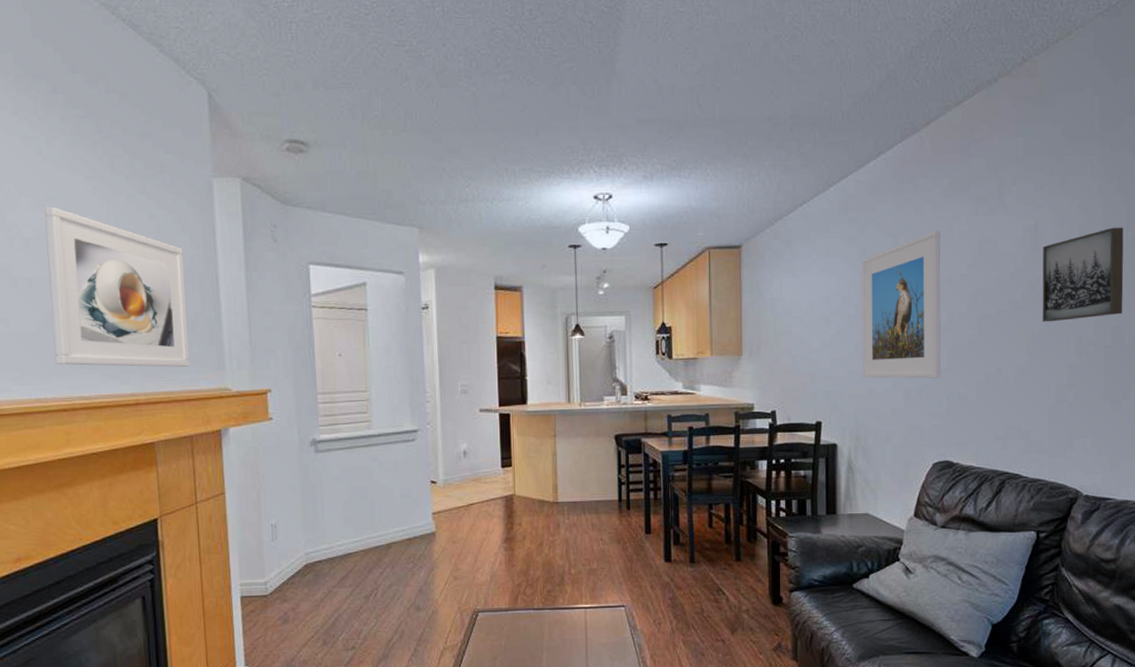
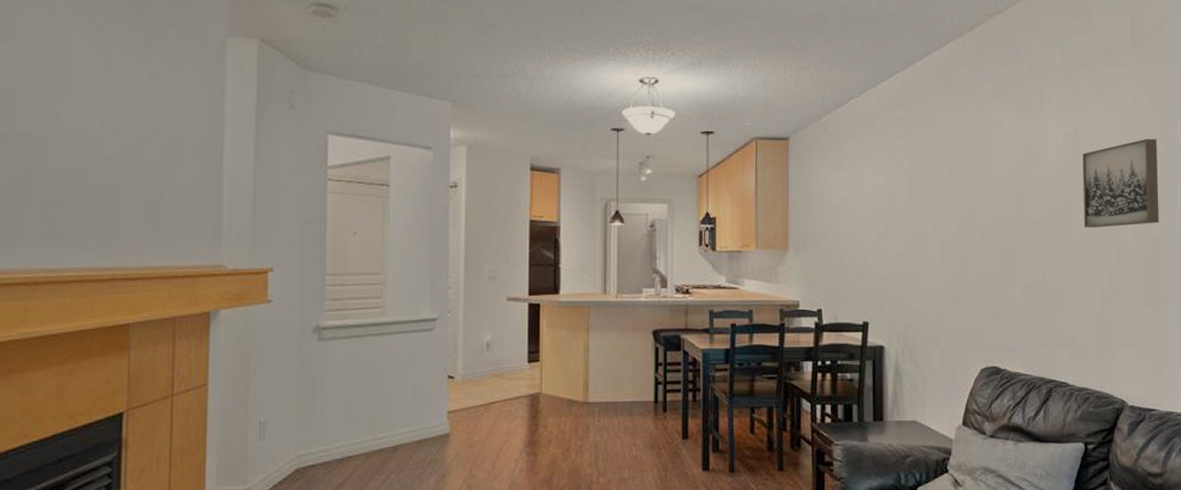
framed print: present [44,207,191,367] -> none [20,57,185,240]
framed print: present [862,230,941,379] -> none [909,132,987,281]

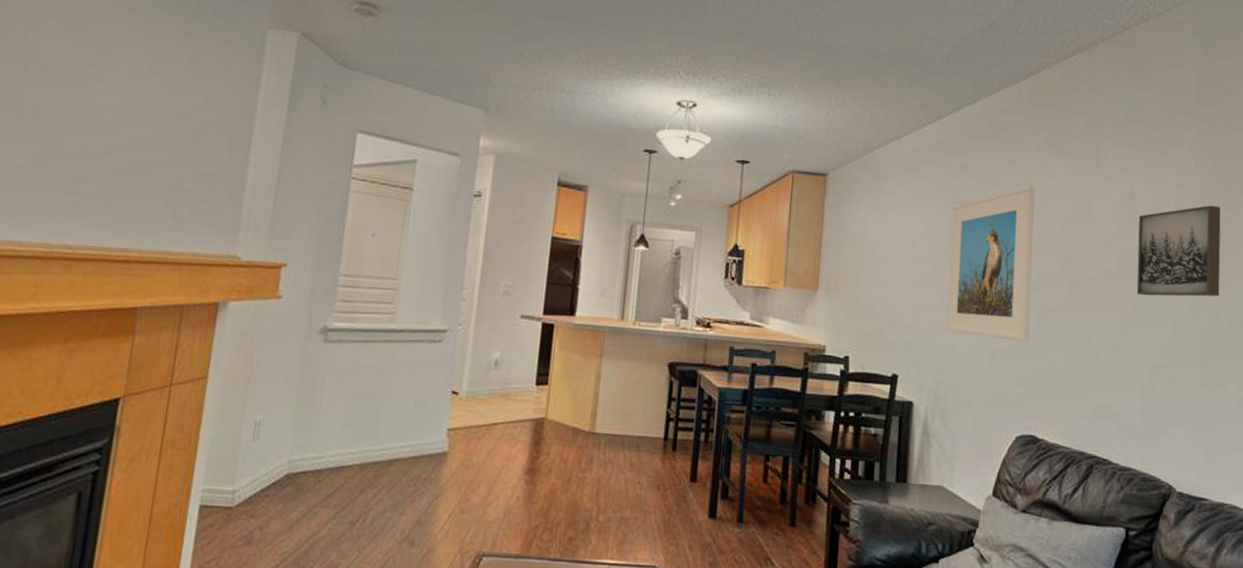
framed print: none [909,132,987,281] -> present [946,184,1035,342]

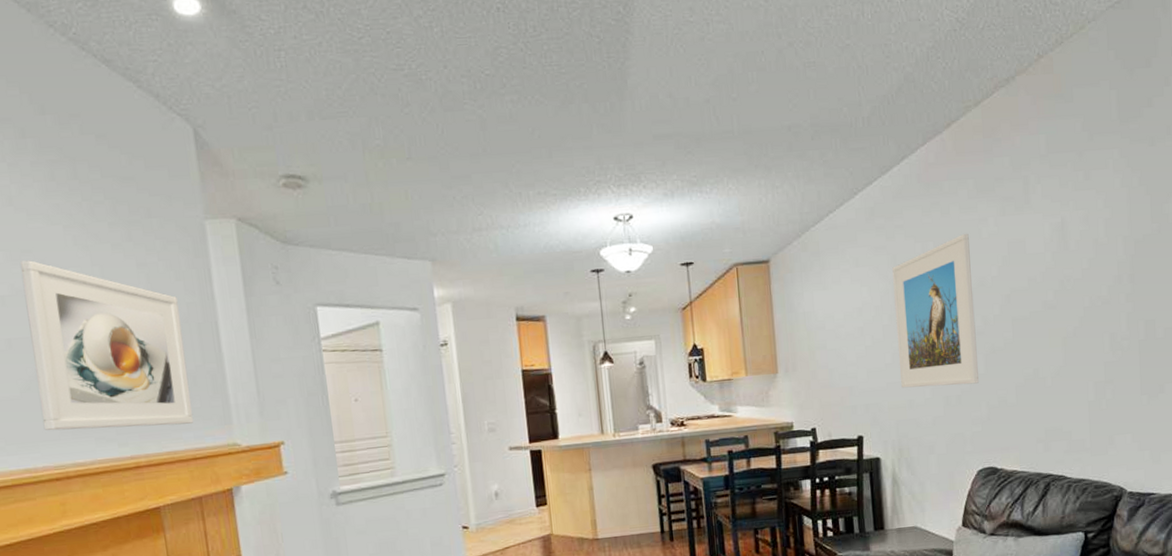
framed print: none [42,33,219,226] -> present [20,260,194,431]
wall art: present [1136,205,1221,297] -> none [1071,219,1153,320]

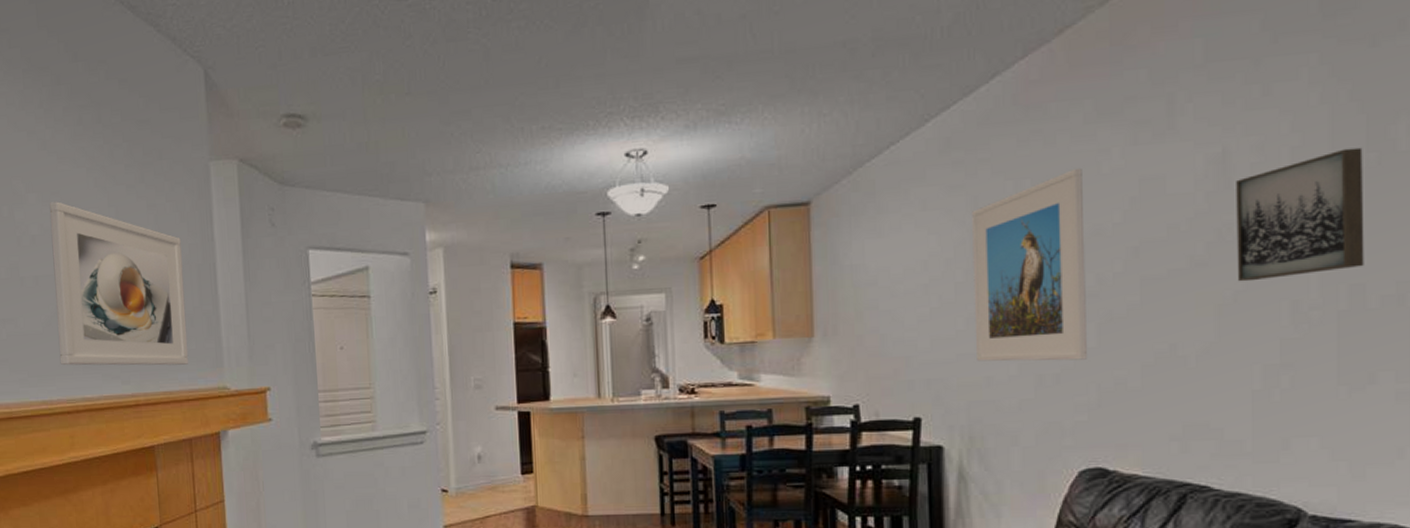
wall art: none [1071,219,1153,320] -> present [1236,147,1364,282]

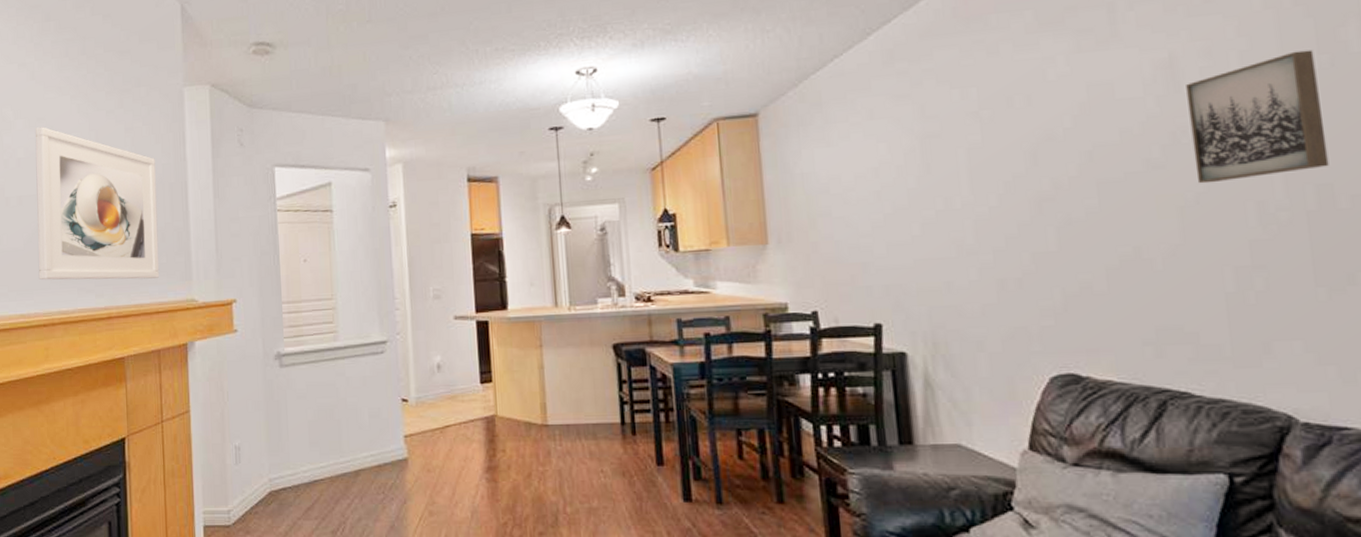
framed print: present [972,167,1087,362] -> none [920,75,1048,267]

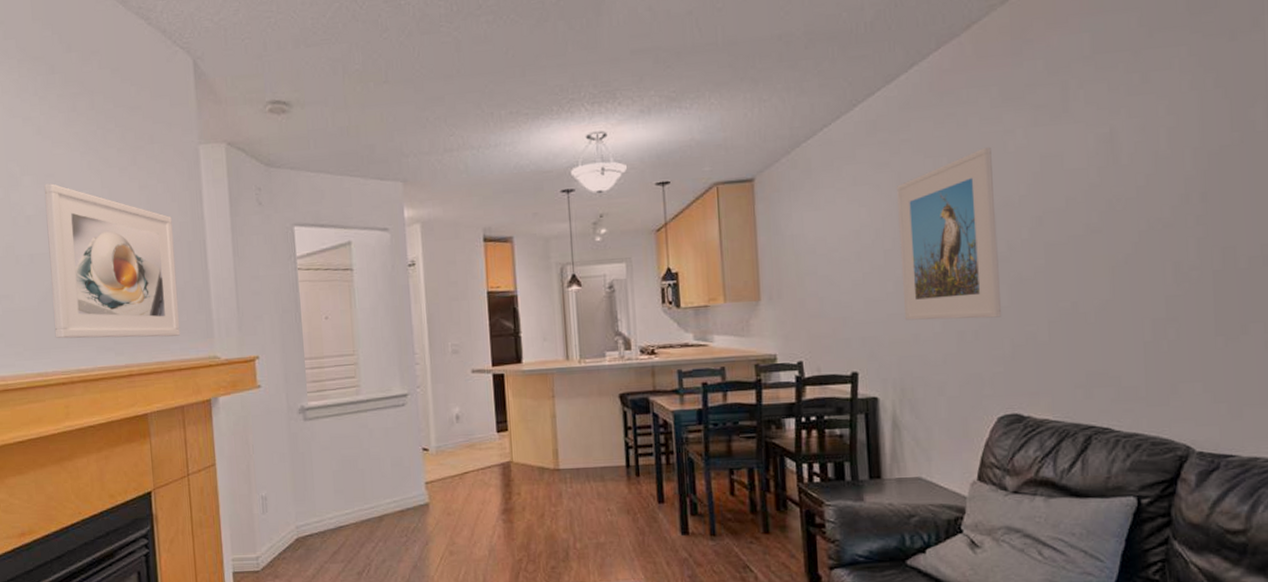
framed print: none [920,75,1048,267] -> present [897,146,1001,321]
wall art: present [1186,49,1329,184] -> none [1123,127,1234,246]

